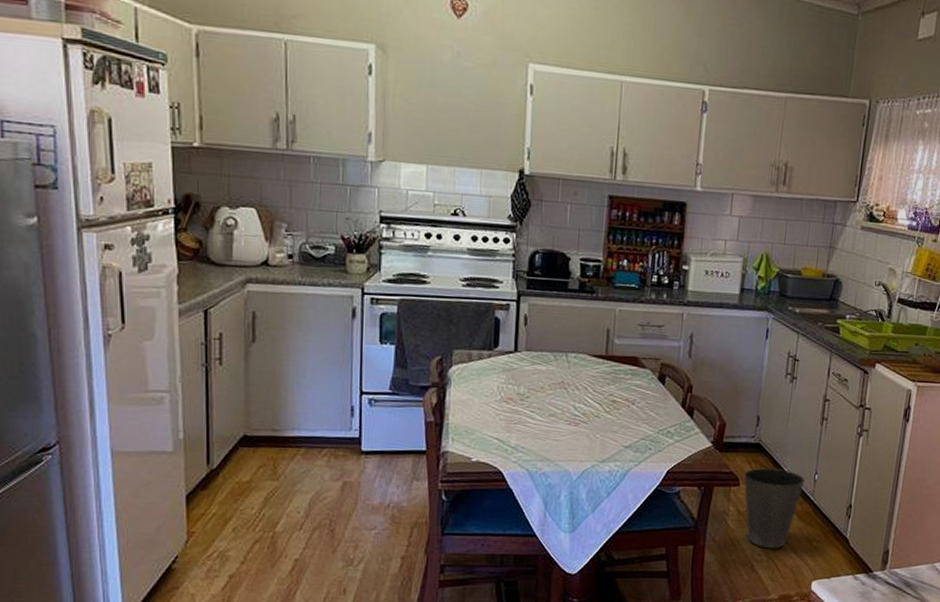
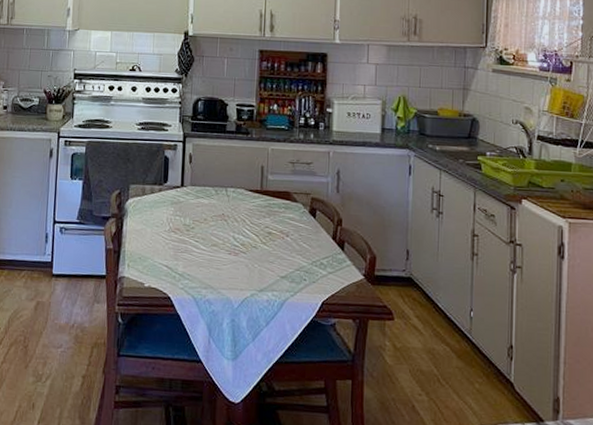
waste basket: present [743,468,805,549] -> none [397,302,461,389]

